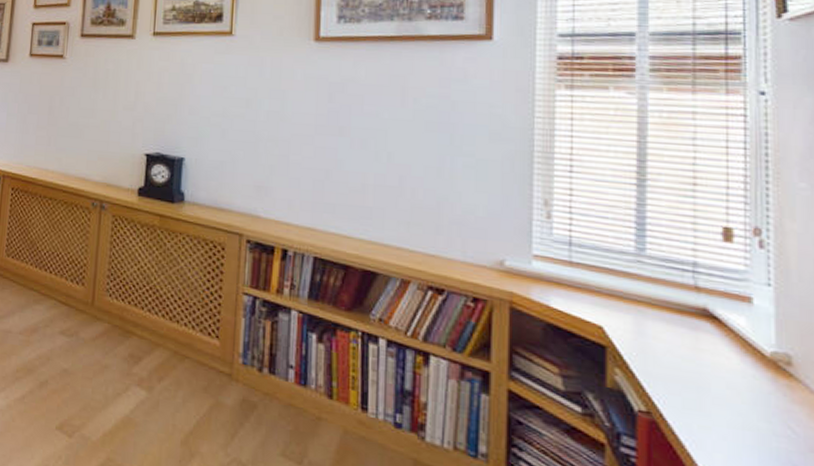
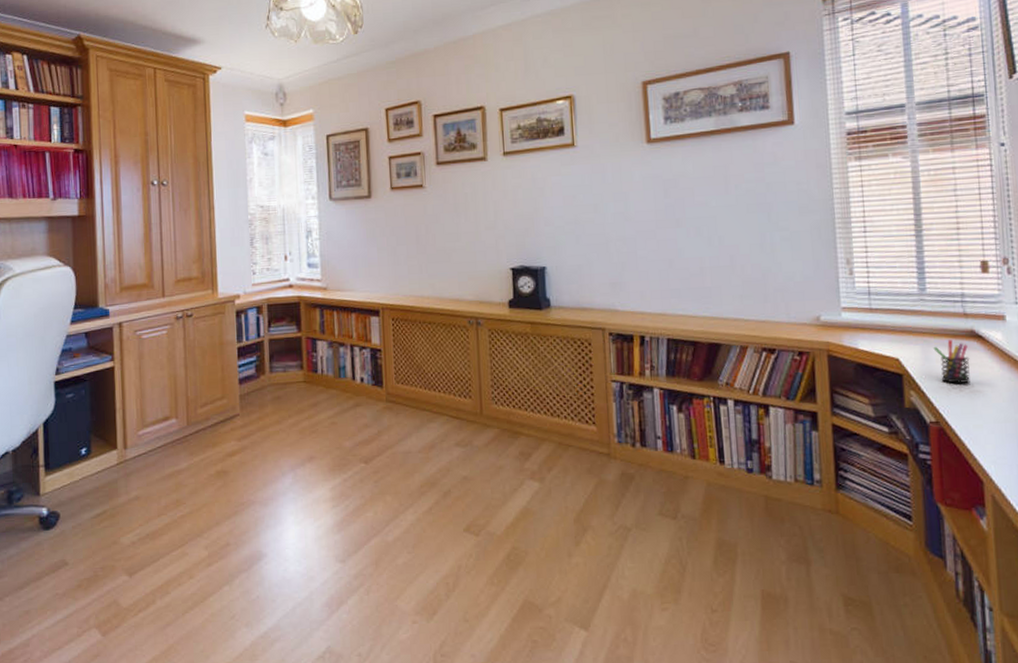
pen holder: none [650,315,699,372] -> present [933,340,970,384]

